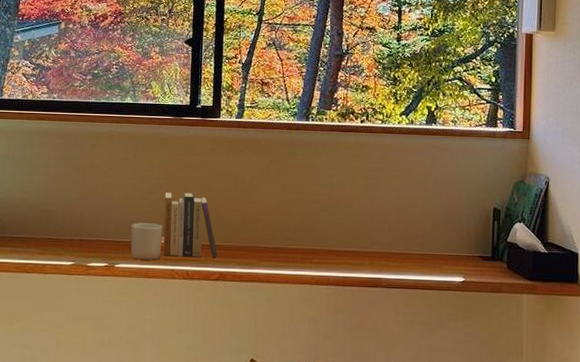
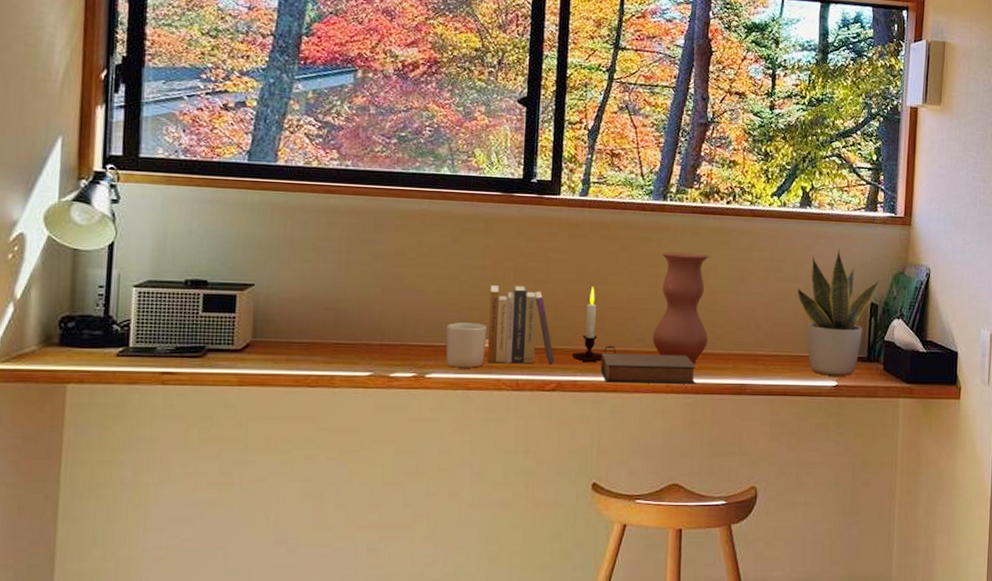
candle: none [231,194,268,257] -> present [571,287,616,362]
book: none [255,249,337,277] -> present [600,353,697,384]
vase: none [299,164,347,260] -> present [653,252,709,364]
potted plant: none [425,160,502,273] -> present [797,249,880,376]

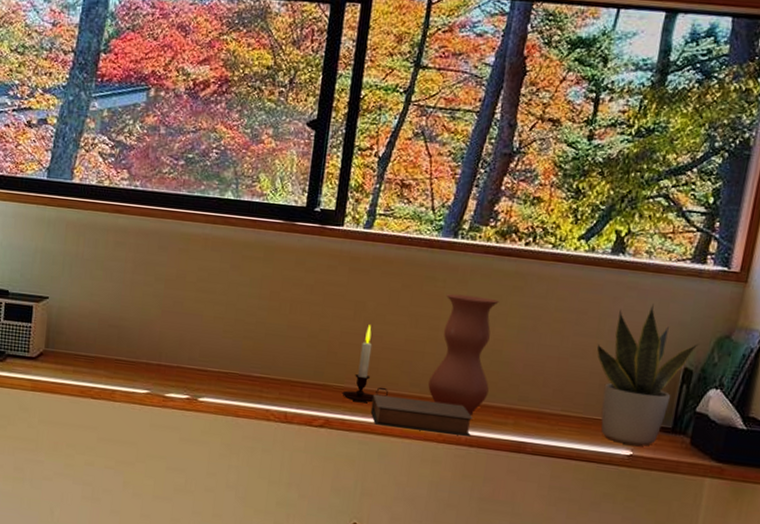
mug: present [445,322,488,368] -> none [218,349,261,397]
books: present [487,285,555,364] -> none [258,315,325,400]

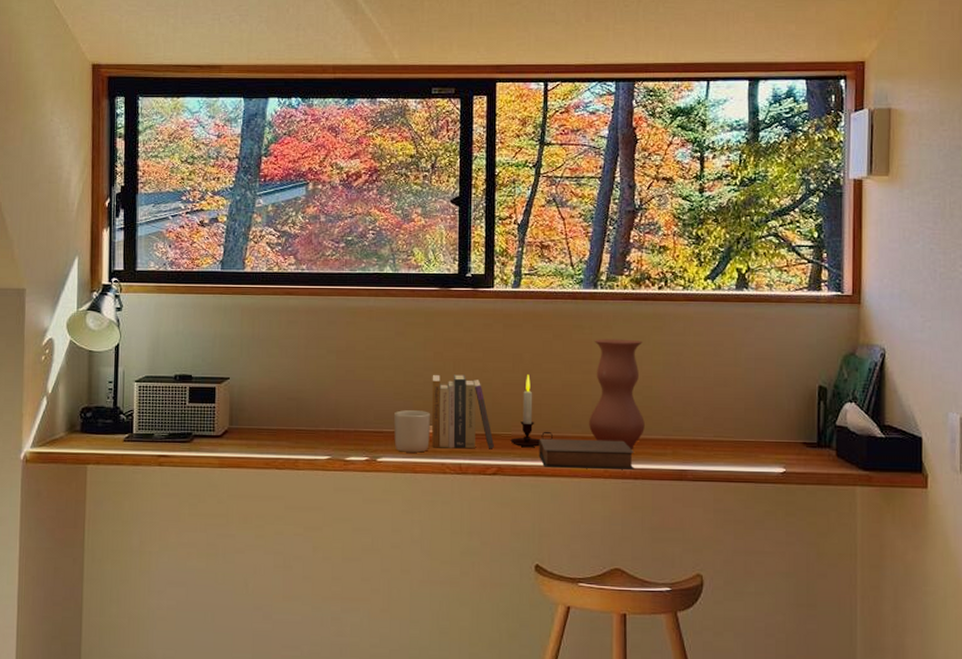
mug: none [218,349,261,397] -> present [393,410,431,453]
books: none [258,315,325,400] -> present [431,374,495,449]
potted plant: present [596,304,699,446] -> none [737,330,828,462]

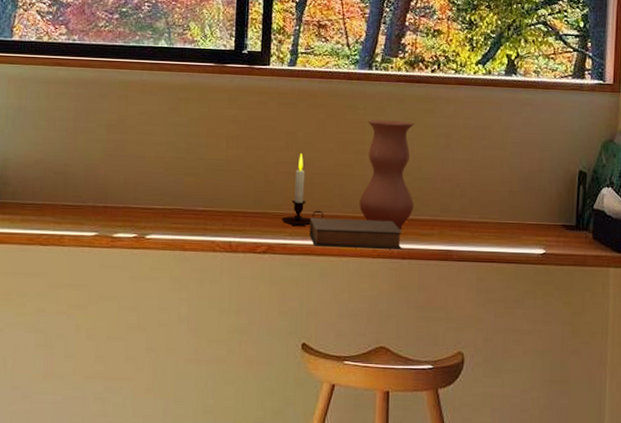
mug: present [393,410,431,453] -> none [164,187,203,230]
books: present [431,374,495,449] -> none [202,152,266,228]

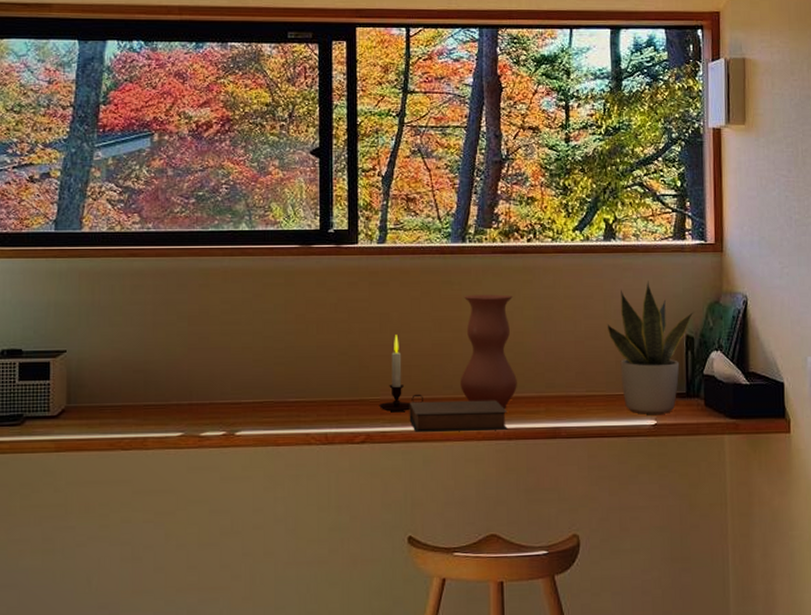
potted plant: none [503,116,588,244] -> present [607,281,694,414]

